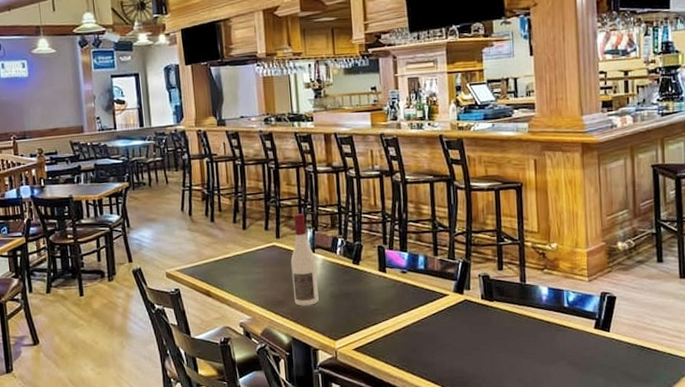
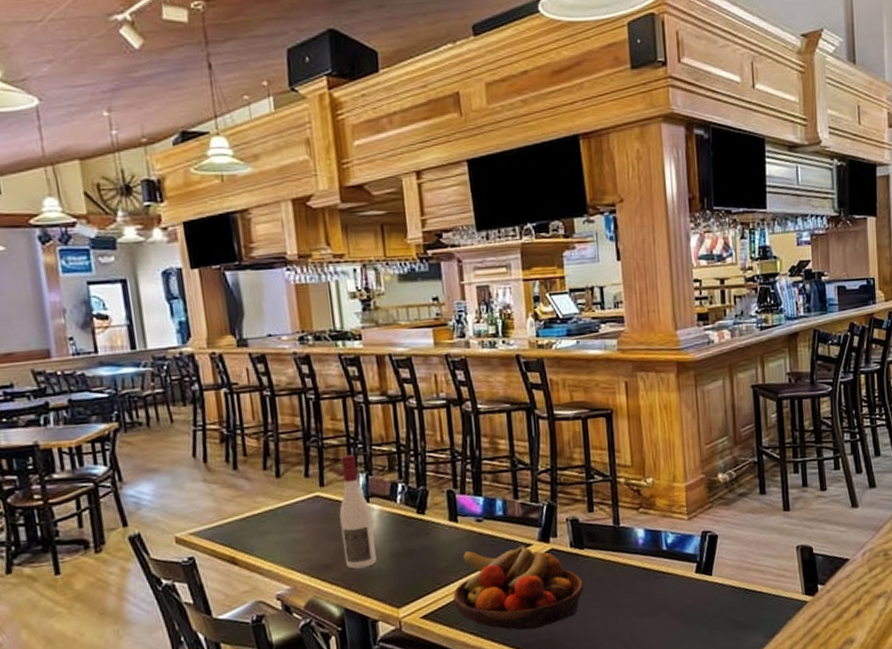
fruit bowl: none [380,295,493,367] -> present [453,545,584,630]

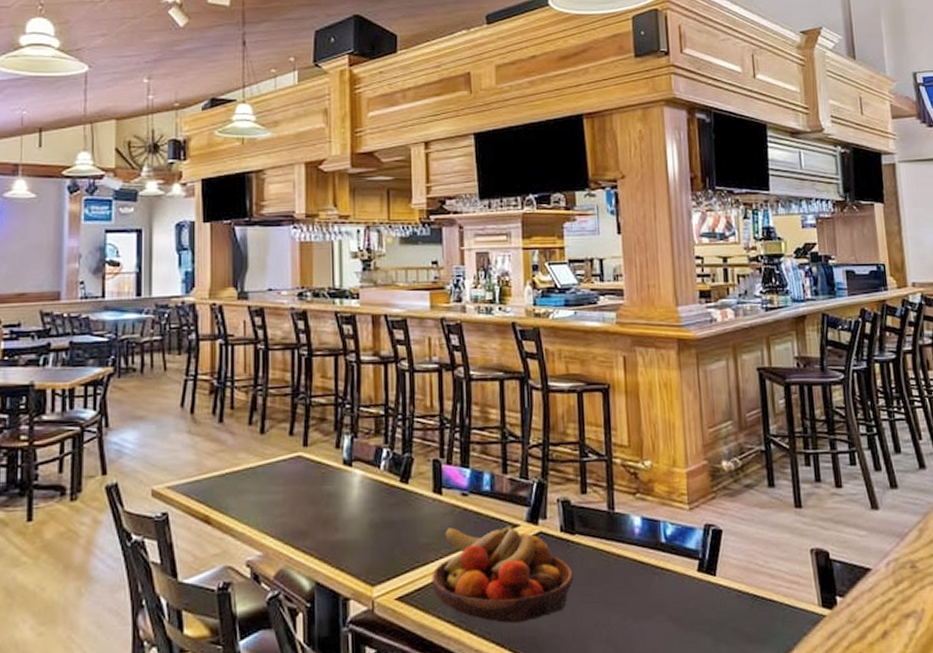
wine bottle: present [339,455,377,569] -> none [320,415,354,539]

